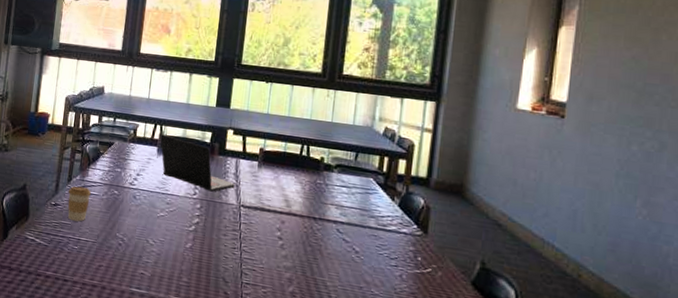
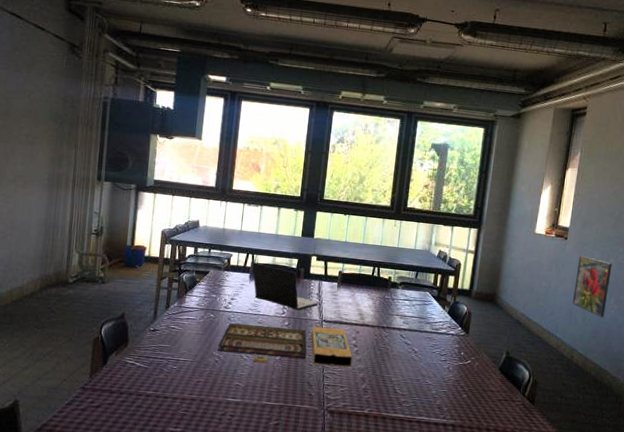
coffee cup: present [68,186,91,222] -> none [166,312,188,344]
board game: none [122,202,278,264] -> present [218,323,353,368]
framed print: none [577,139,636,226] -> present [572,255,612,318]

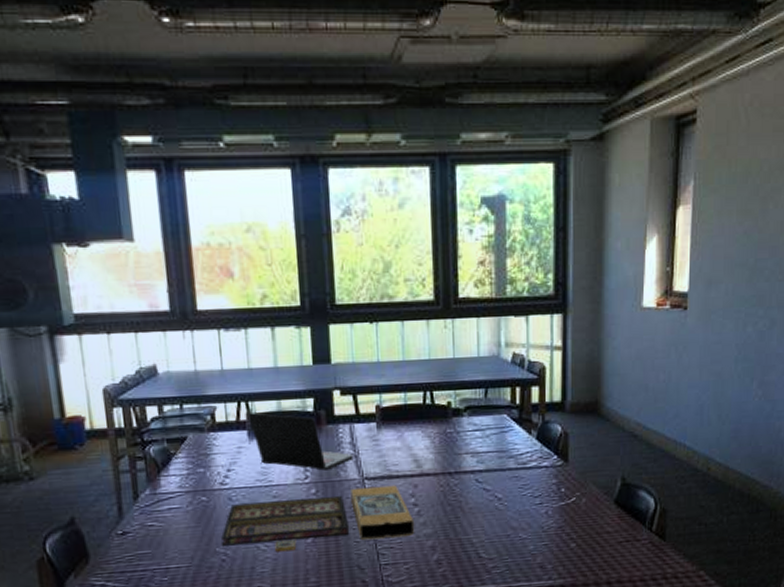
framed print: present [572,255,612,318] -> none [703,328,751,410]

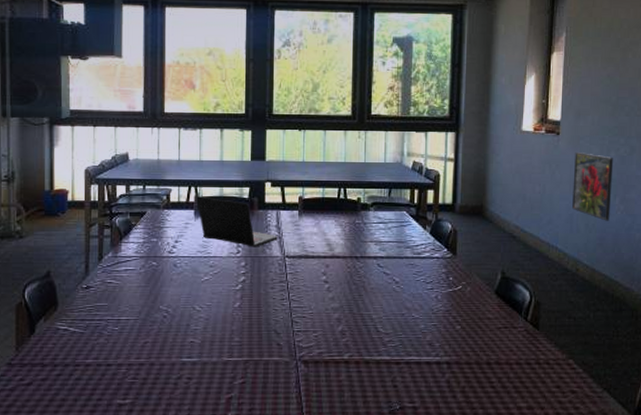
board game: present [221,485,415,552] -> none [165,264,325,313]
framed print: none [703,328,751,410] -> present [572,151,614,221]

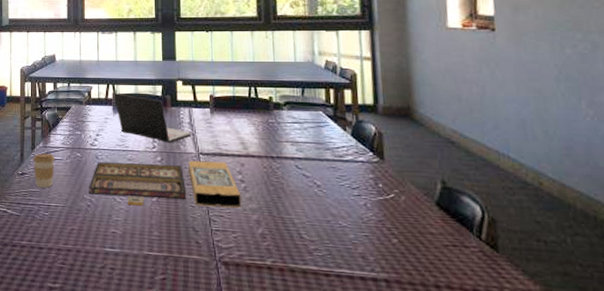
coffee cup: none [100,264,126,301] -> present [33,153,55,188]
board game: none [165,264,325,313] -> present [89,160,242,208]
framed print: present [572,151,614,221] -> none [518,48,577,128]

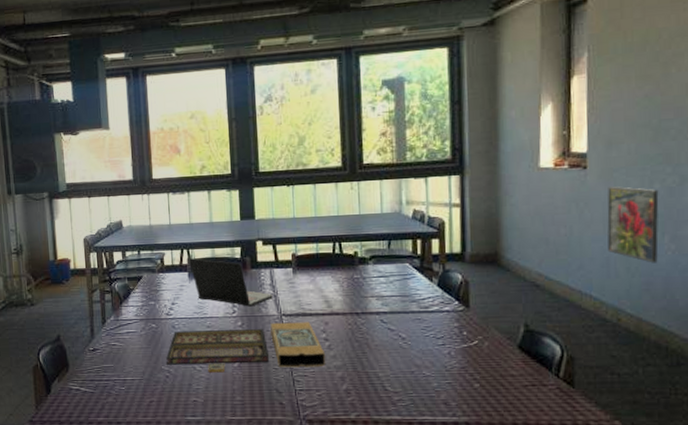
coffee cup: present [33,153,55,188] -> none [104,327,128,362]
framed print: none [518,48,577,128] -> present [607,186,659,263]

